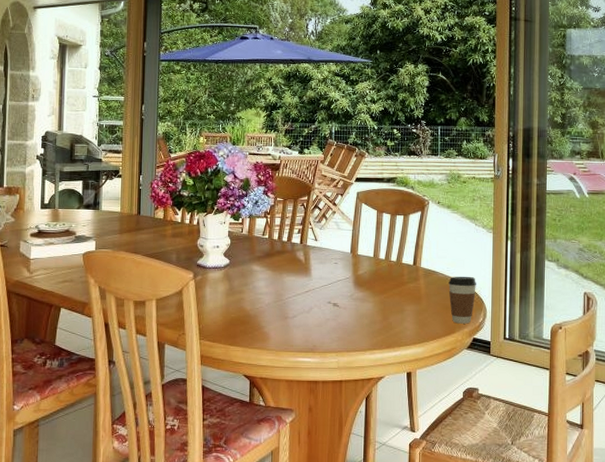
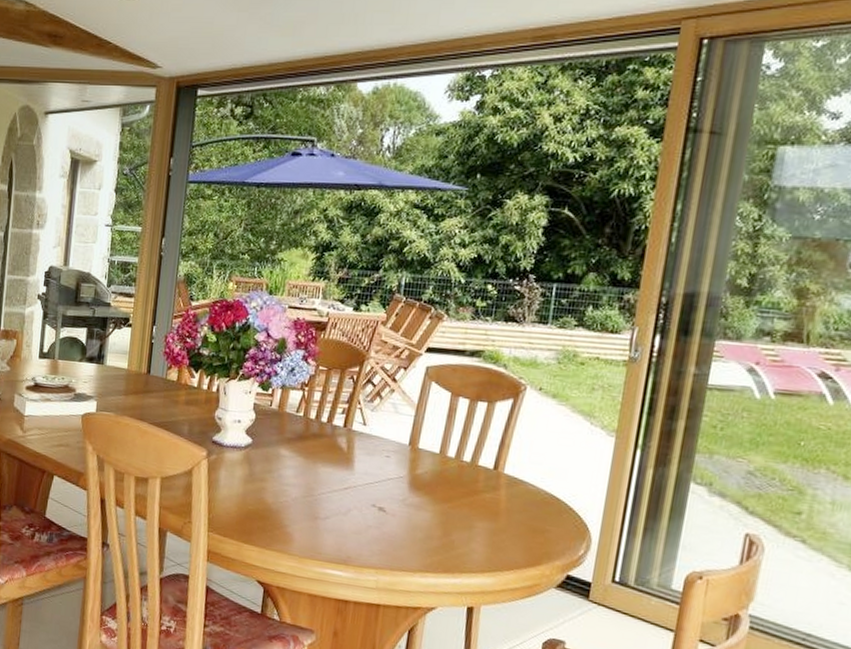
coffee cup: present [448,277,476,324] -> none [538,490,581,556]

